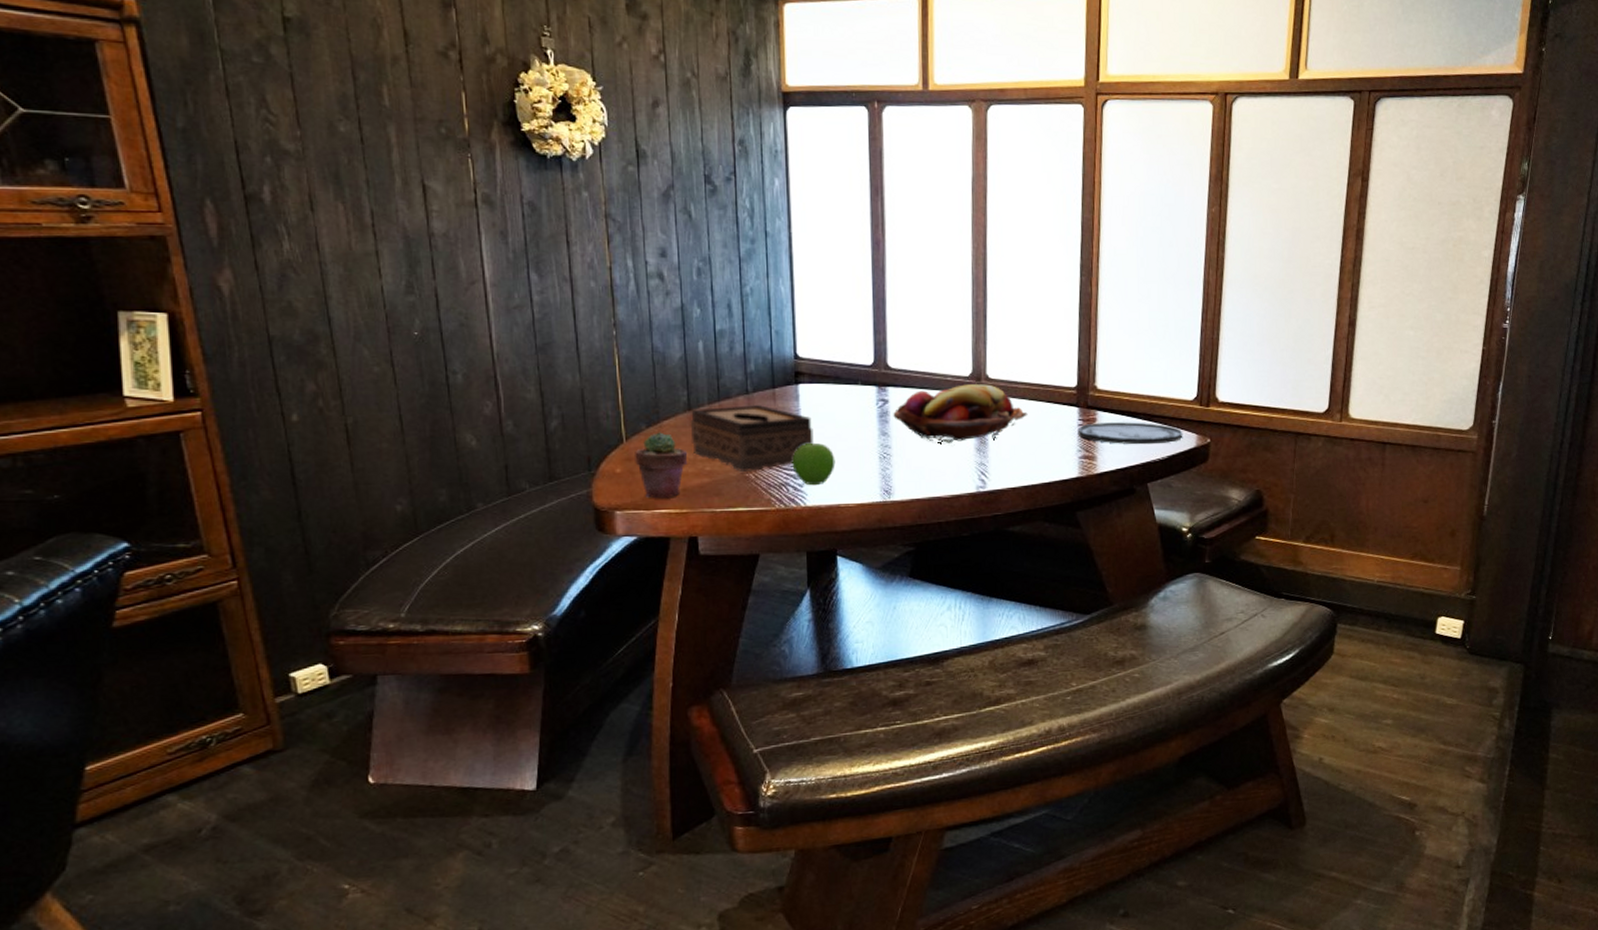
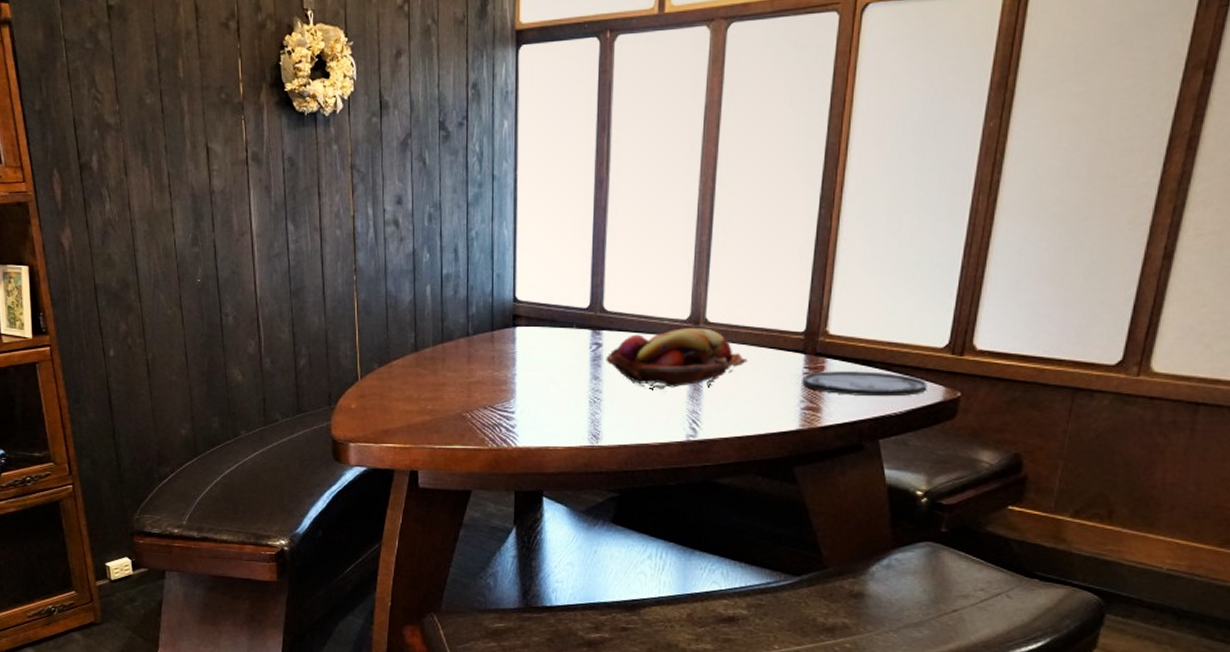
potted succulent: present [635,432,688,499] -> none [368,371,413,434]
tissue box: present [690,404,814,472] -> none [415,346,527,411]
fruit: present [792,442,836,486] -> none [506,385,547,427]

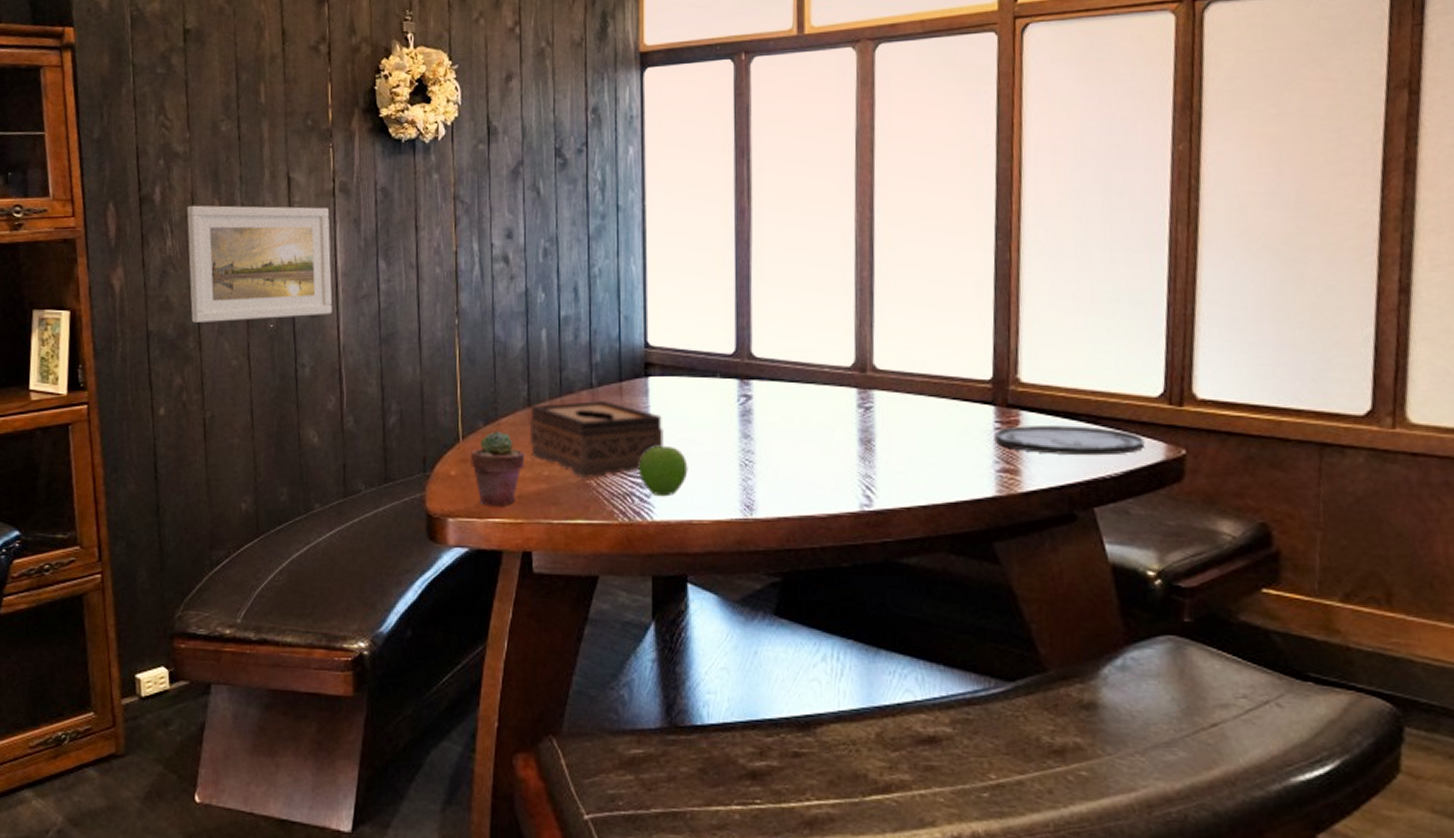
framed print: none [121,172,250,277] -> present [186,205,333,323]
potted succulent: none [368,371,413,434] -> present [470,431,526,506]
tissue box: none [415,346,527,411] -> present [529,400,664,478]
fruit: none [506,385,547,427] -> present [638,445,688,497]
fruit basket: present [606,328,748,389] -> none [757,376,927,449]

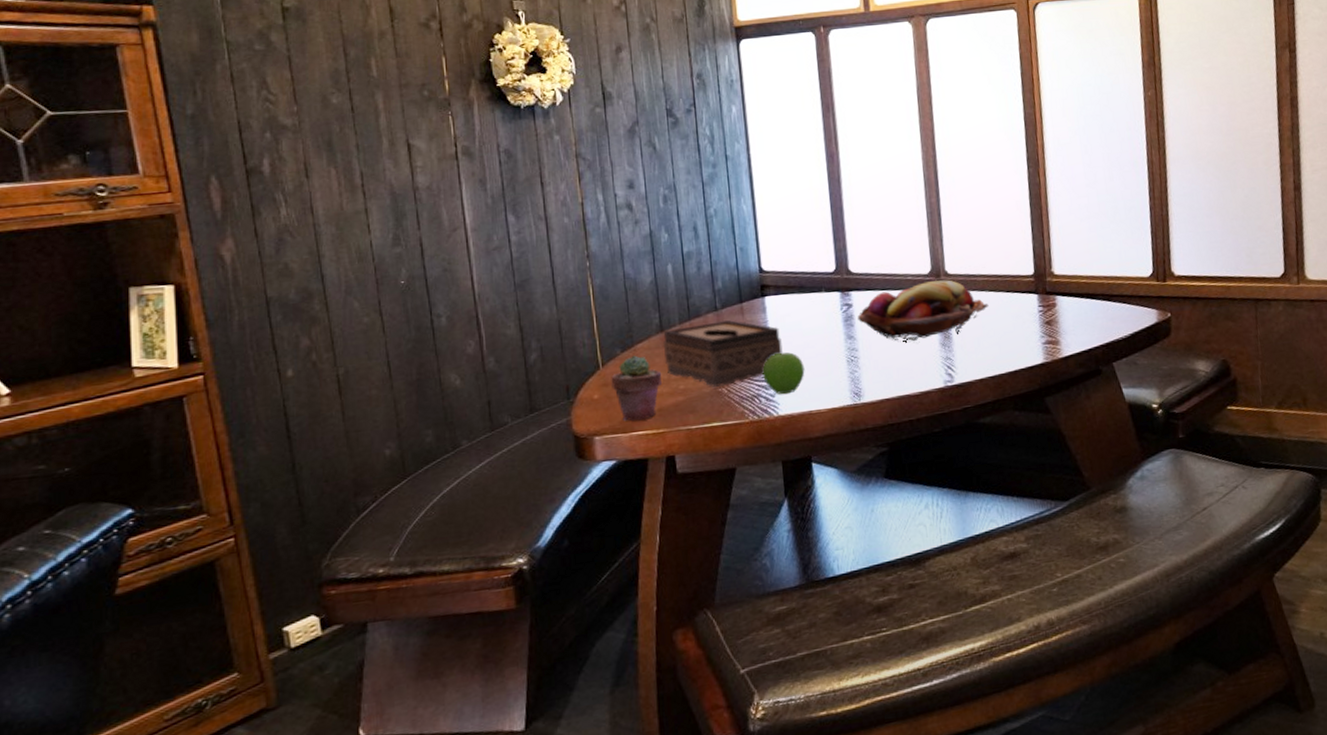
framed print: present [186,205,333,323] -> none [300,170,465,286]
fruit basket: none [757,376,927,449] -> present [857,280,989,341]
plate: present [994,425,1145,456] -> none [1039,303,1144,327]

